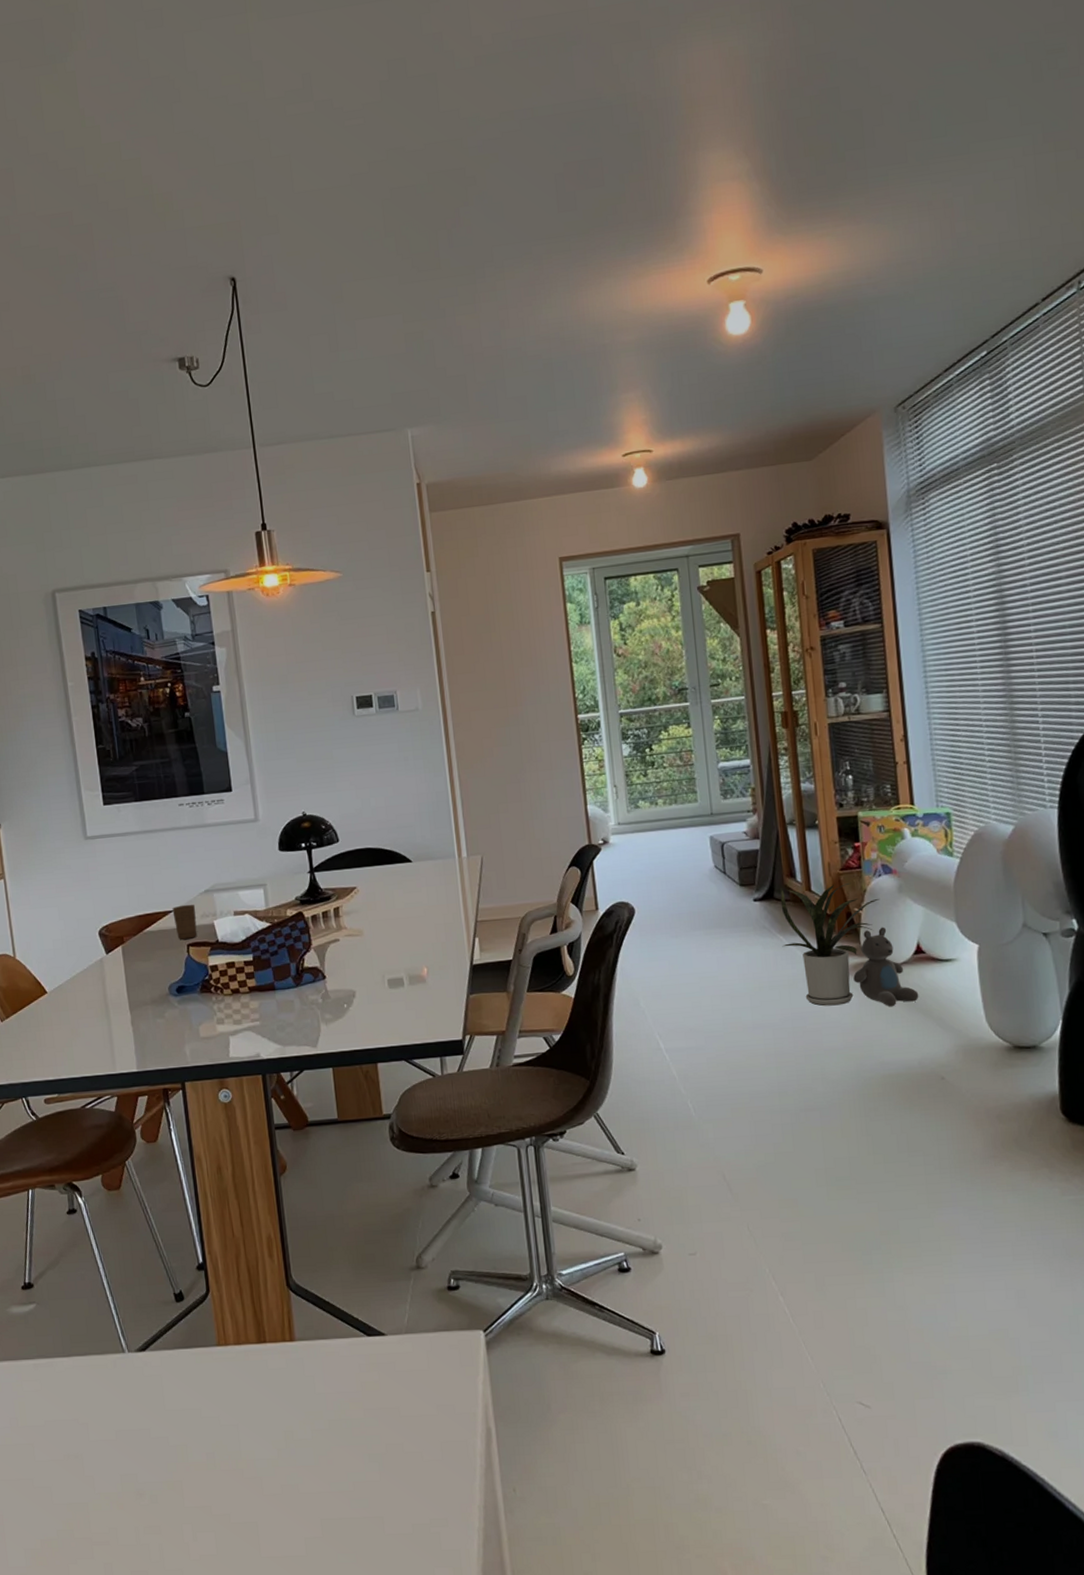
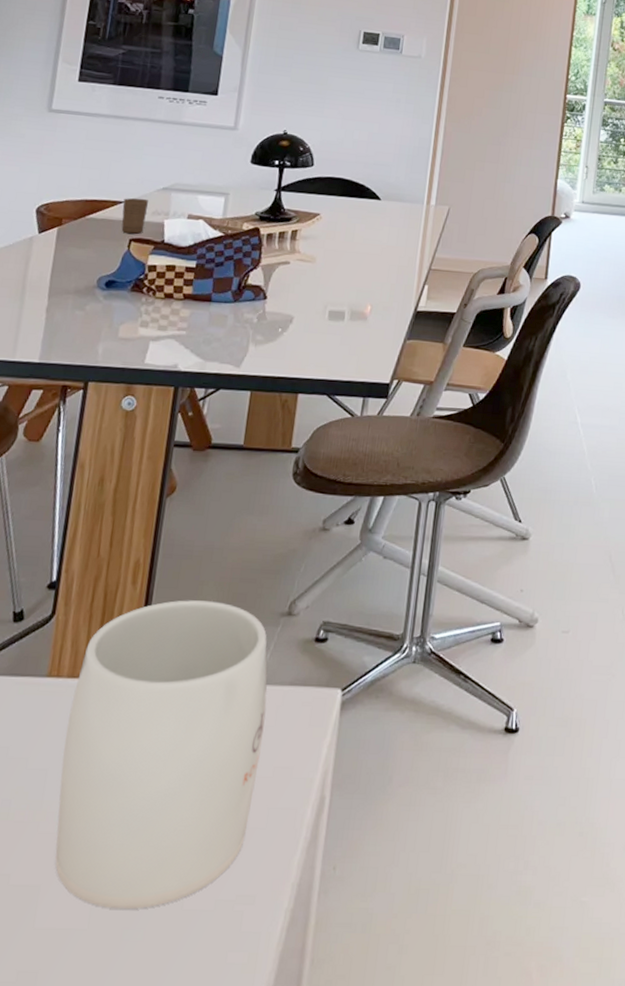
mug: none [243,1264,426,1538] -> present [55,600,268,910]

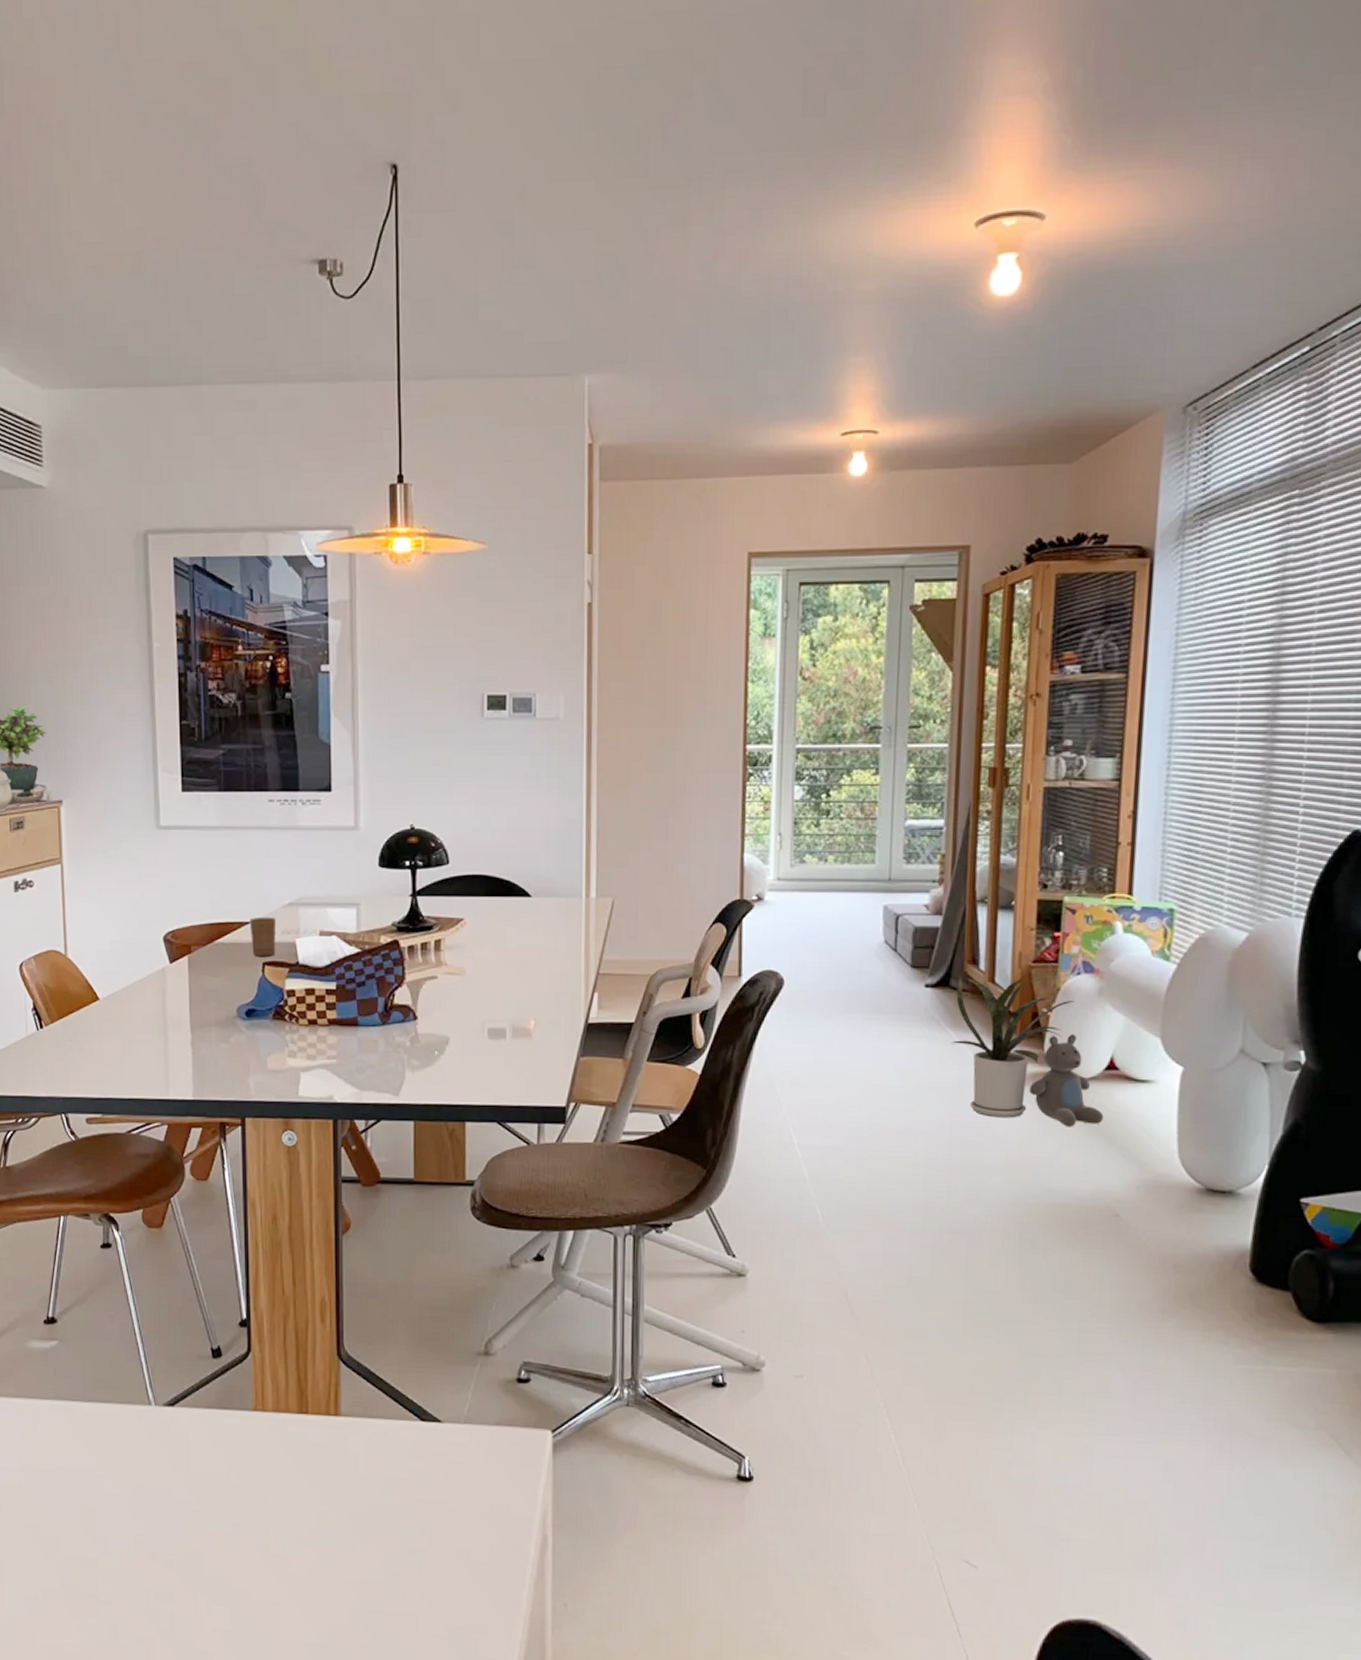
mug: present [55,600,268,910] -> none [279,1338,475,1630]

